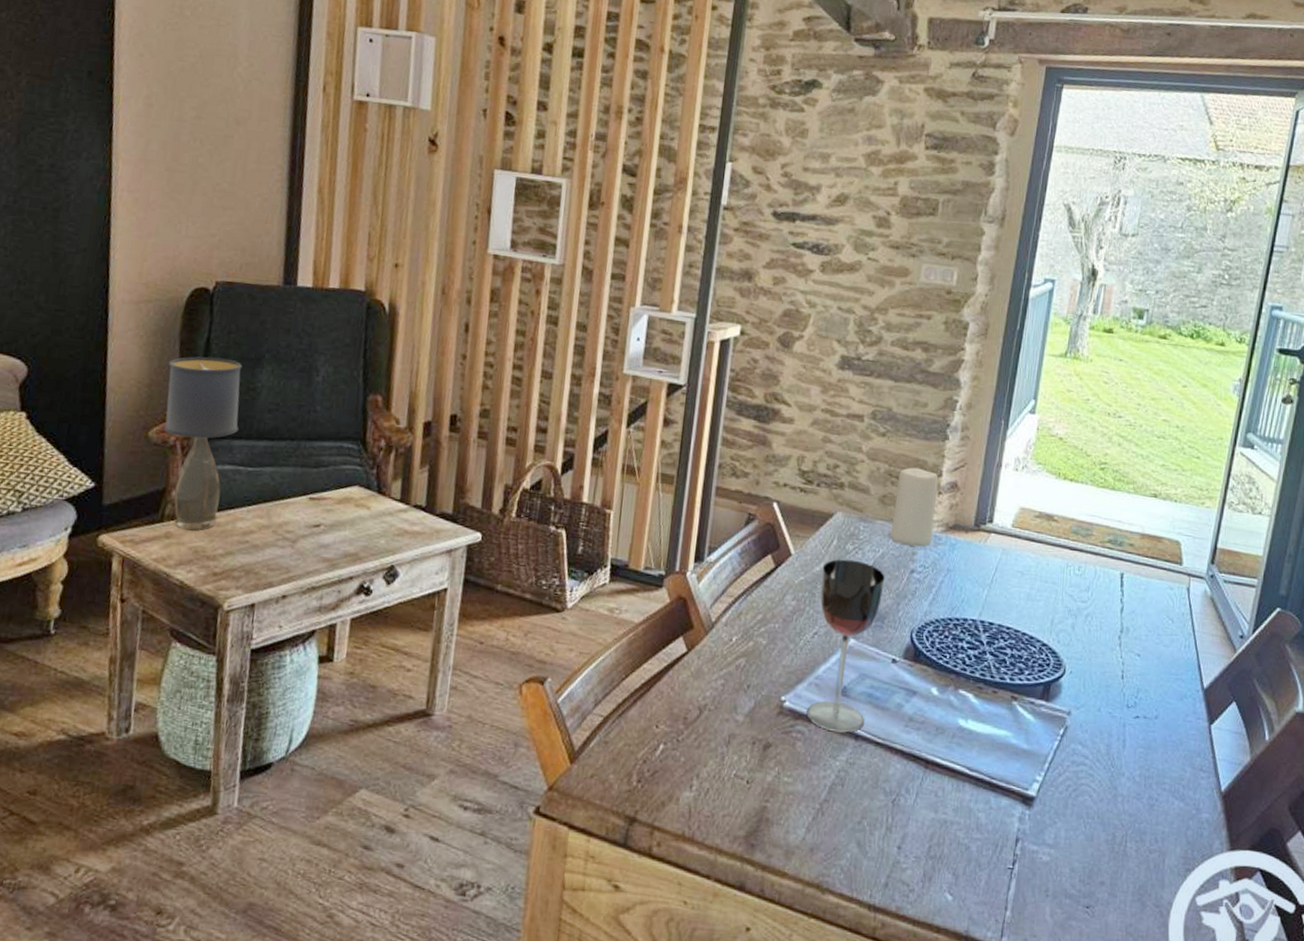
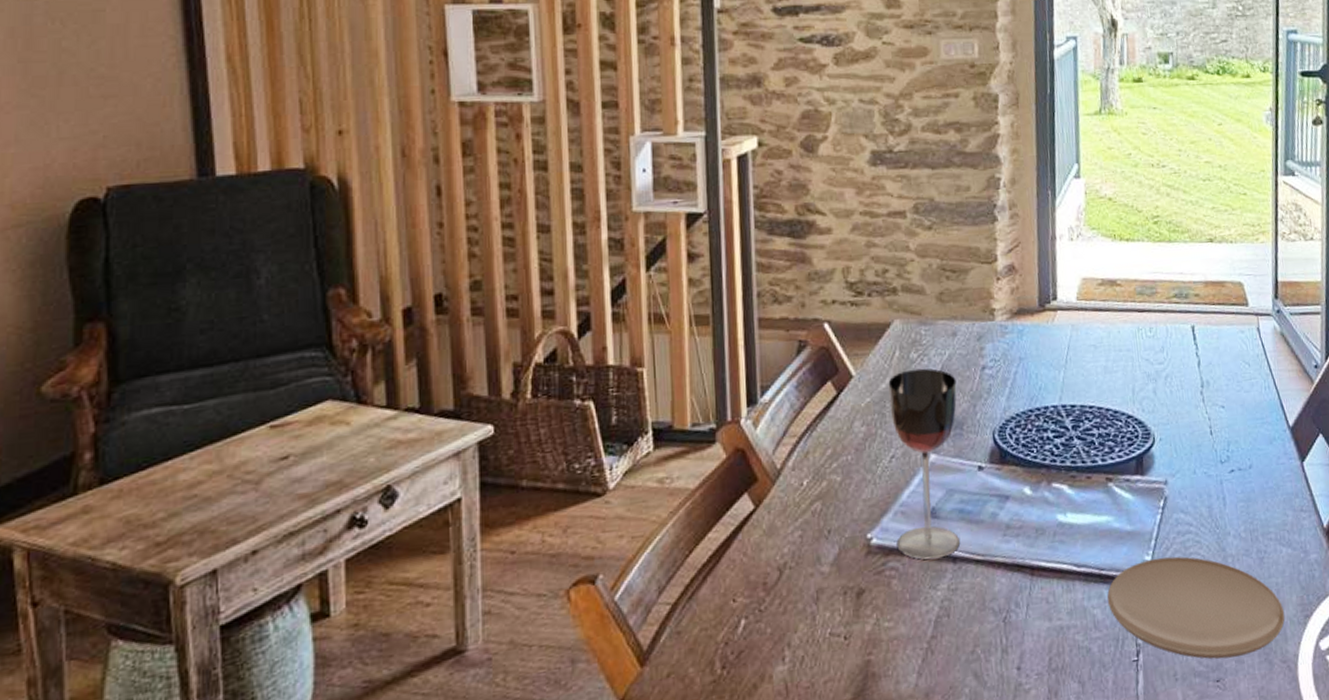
table lamp: present [164,356,242,531] -> none [57,278,163,499]
candle: present [890,467,939,547] -> none [952,256,999,342]
plate: none [993,780,1166,891] -> present [1107,556,1285,659]

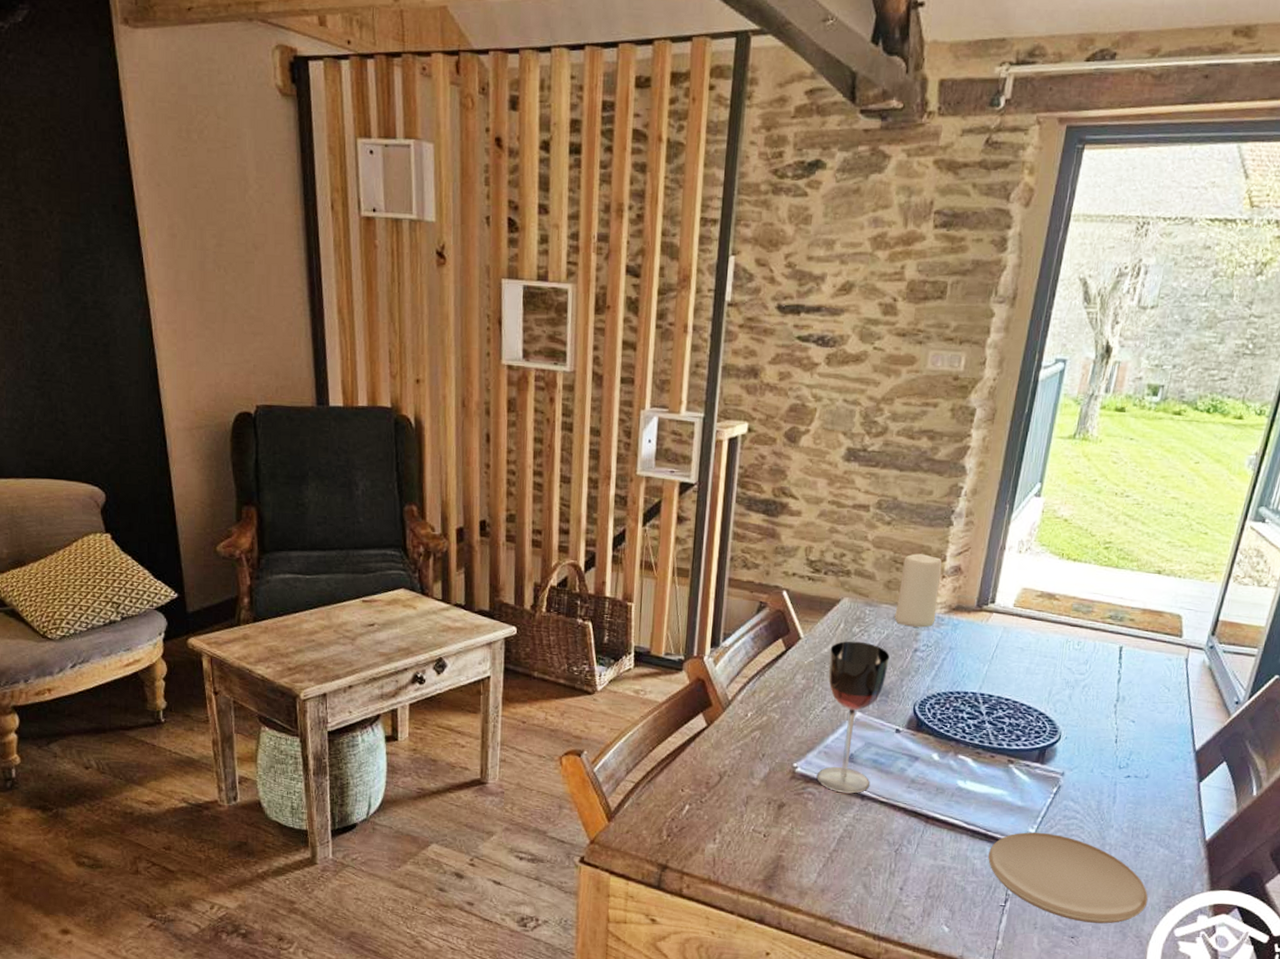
candle: none [952,256,999,342] -> present [894,553,942,628]

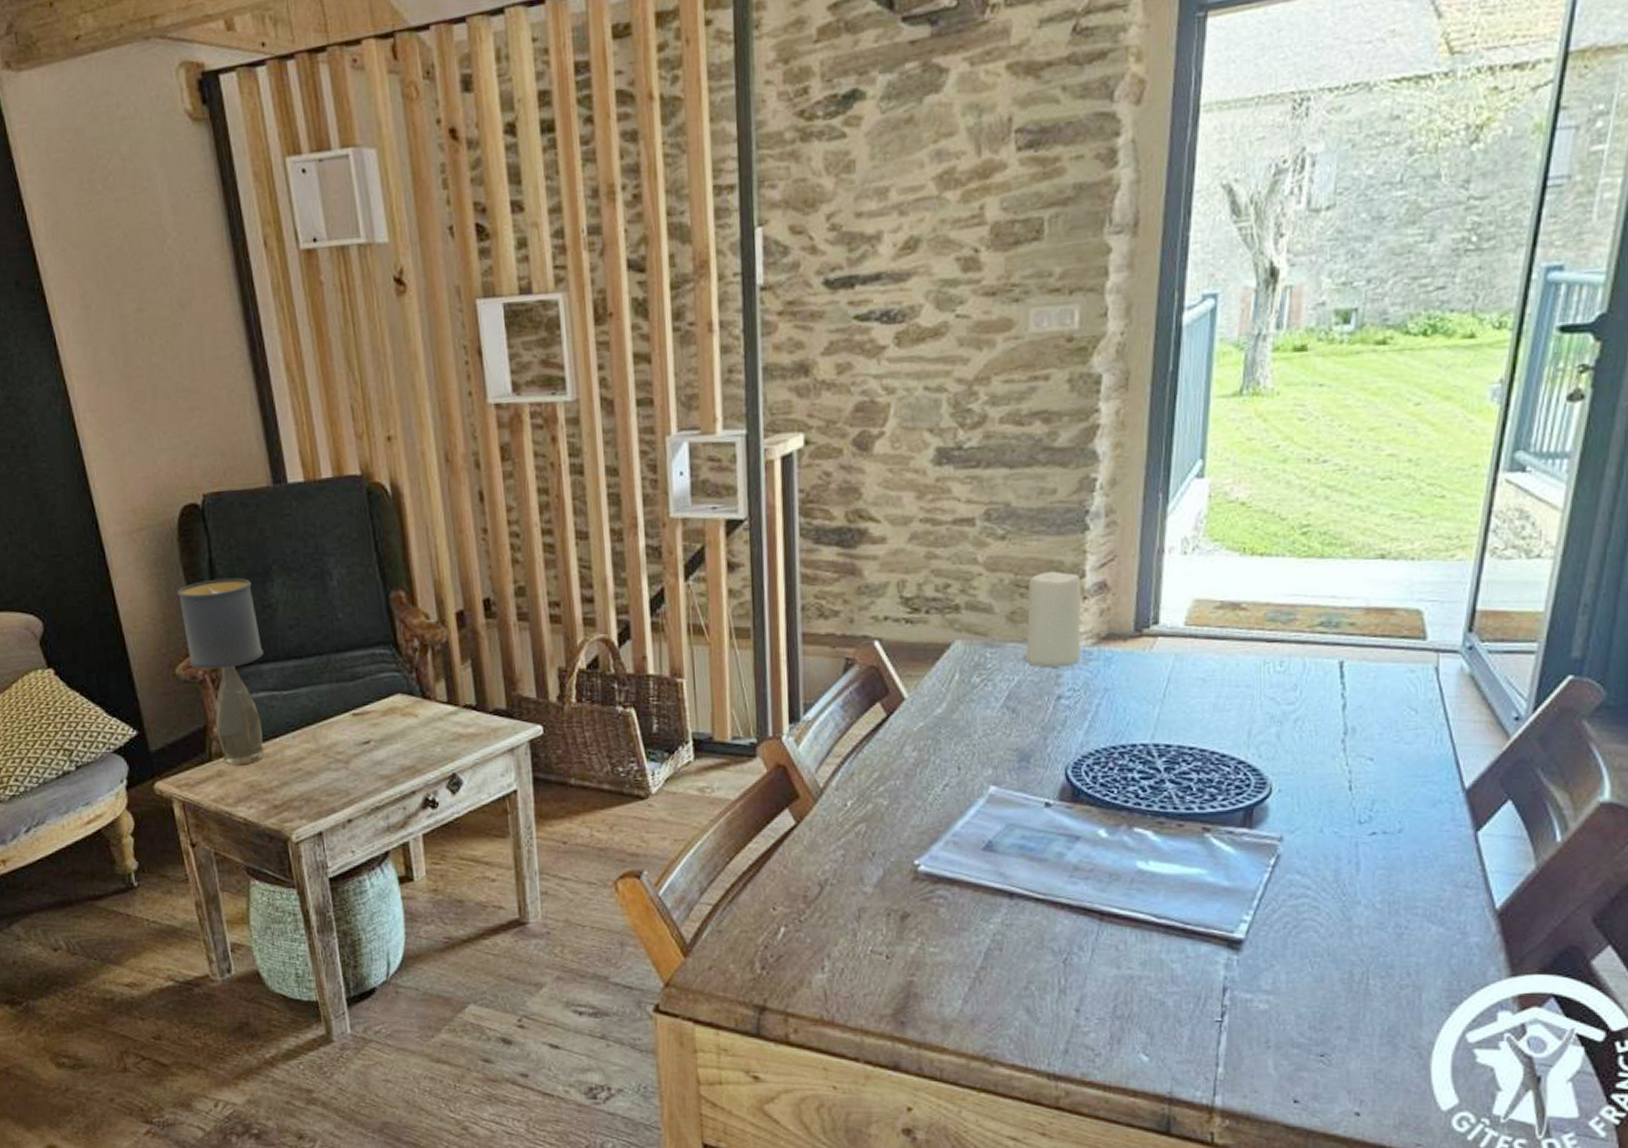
table lamp: none [225,476,293,632] -> present [177,578,265,766]
wineglass: present [816,641,890,794] -> none [945,694,1025,893]
plate: present [988,832,1149,924] -> none [1191,919,1423,1034]

